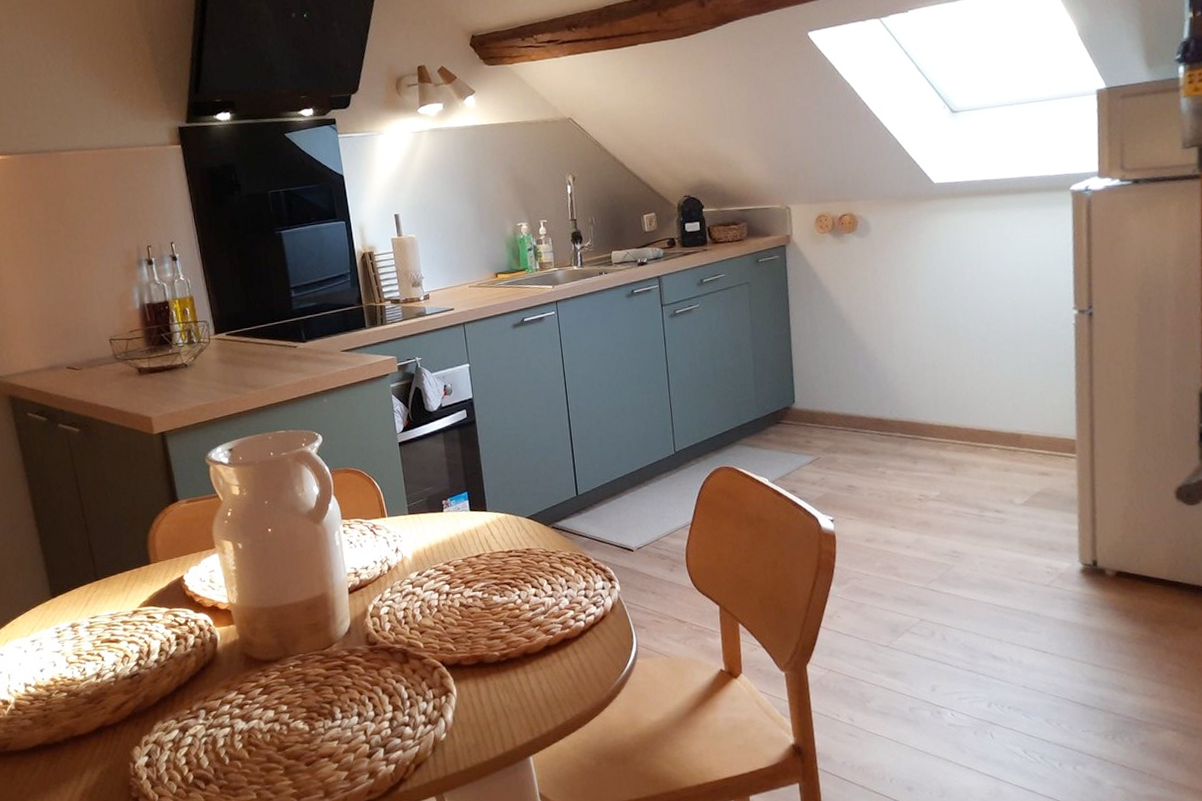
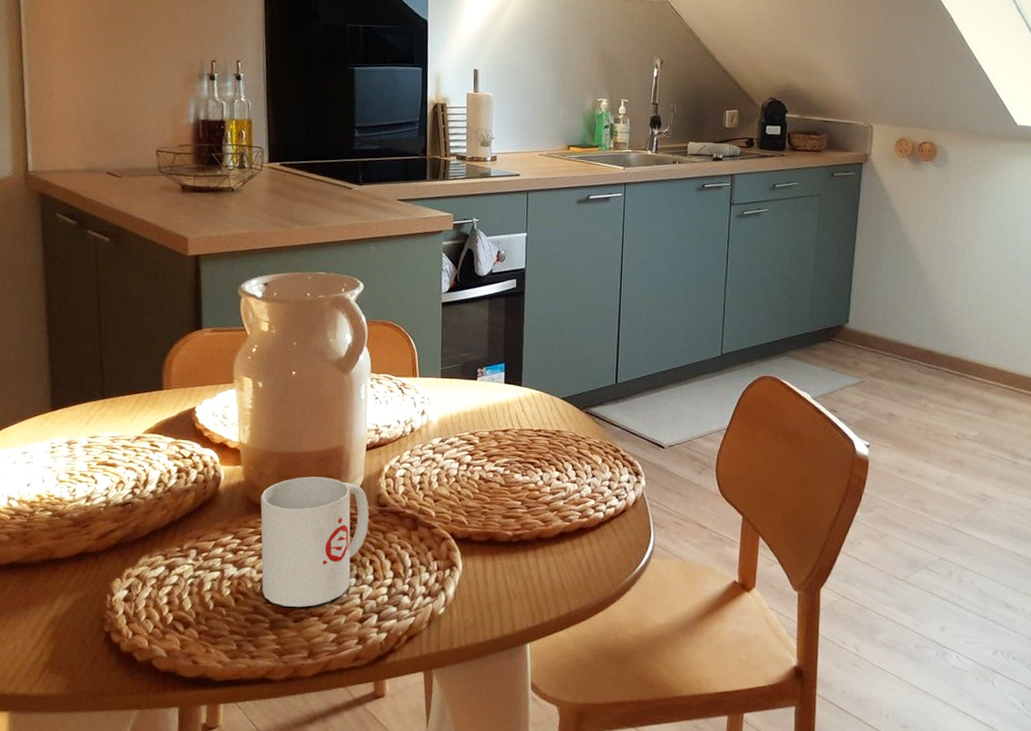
mug: none [257,624,362,752] -> present [260,476,369,607]

